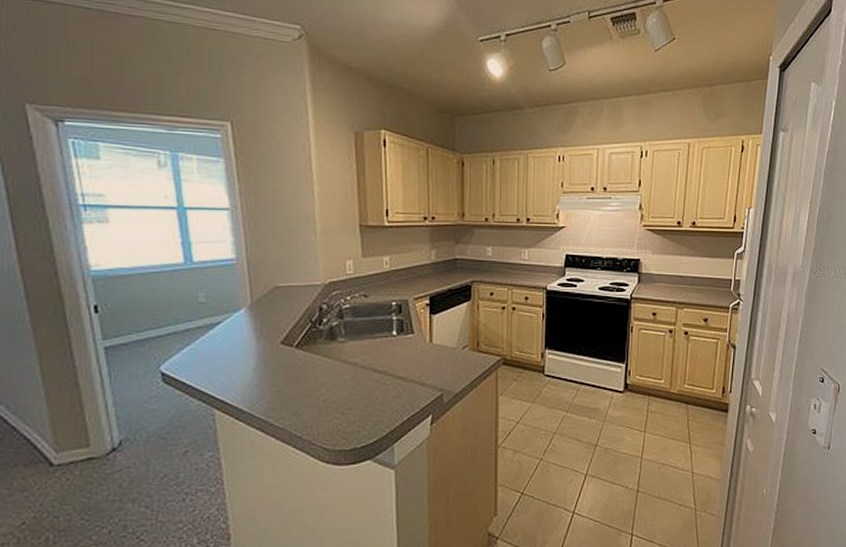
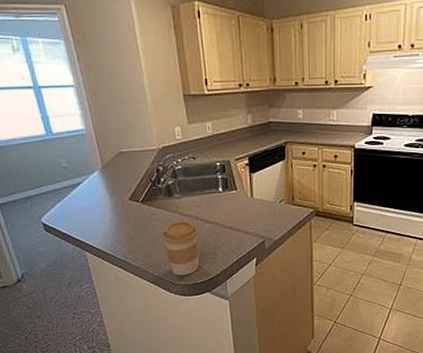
coffee cup: none [317,370,365,439] -> present [162,221,199,276]

